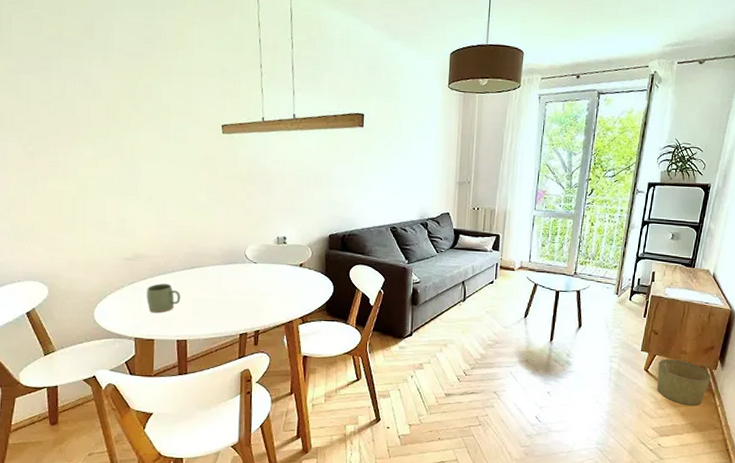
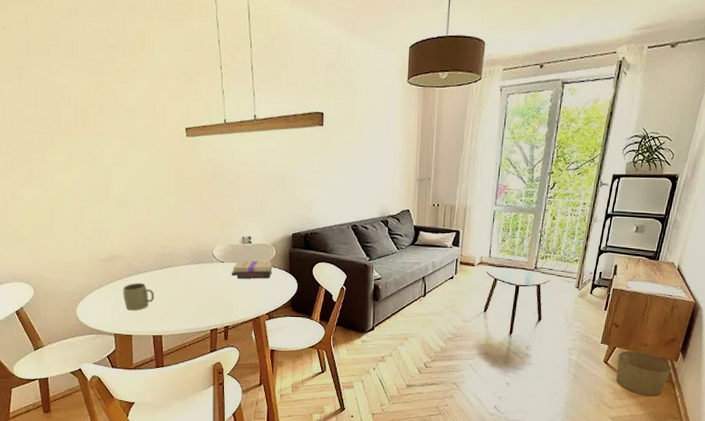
books: none [264,261,308,281] -> present [231,260,272,279]

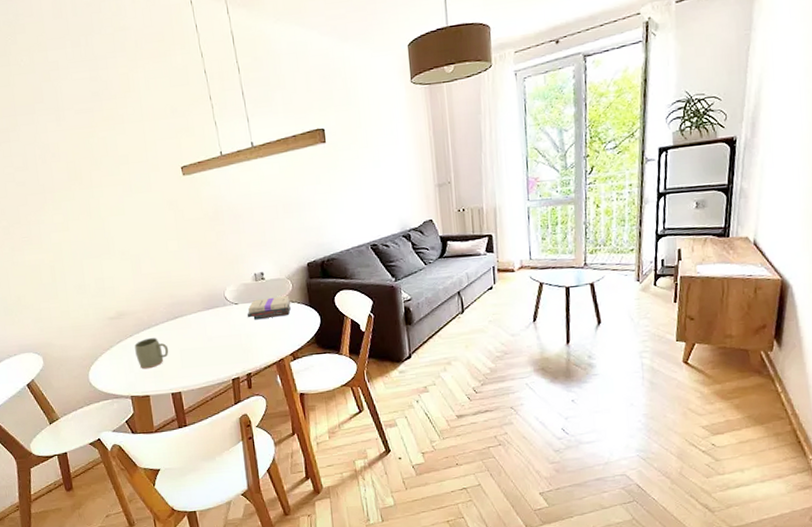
basket: present [616,351,672,397] -> none [699,345,768,397]

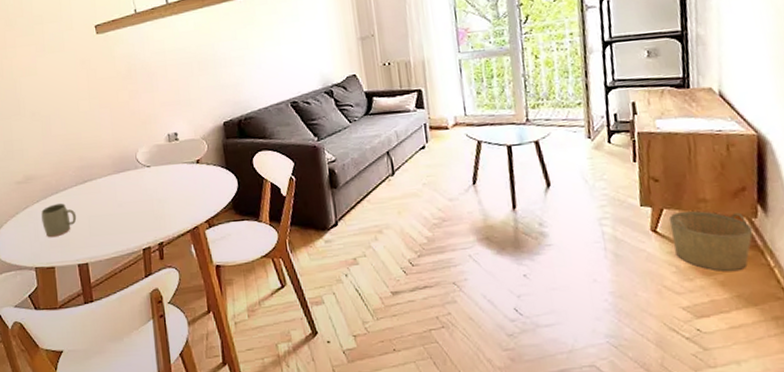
books: present [247,296,291,320] -> none [159,157,206,184]
basket: none [699,345,768,397] -> present [668,211,753,272]

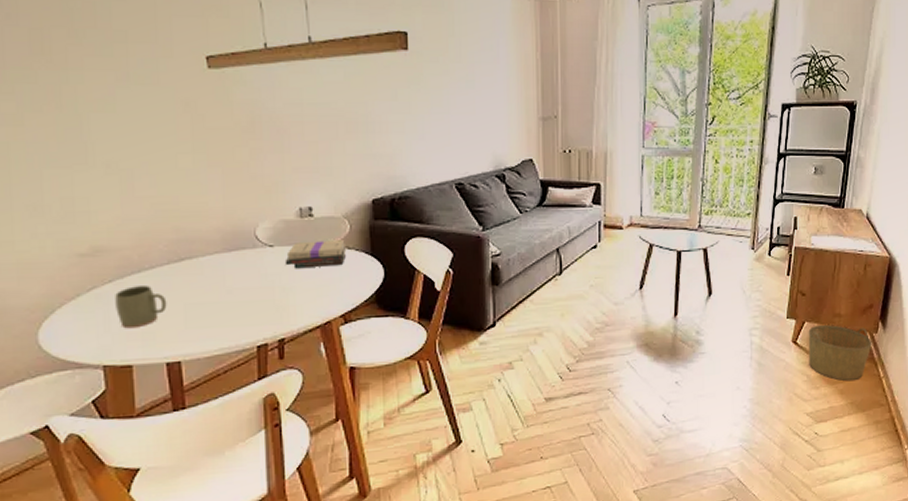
books: none [159,157,206,184] -> present [284,240,346,269]

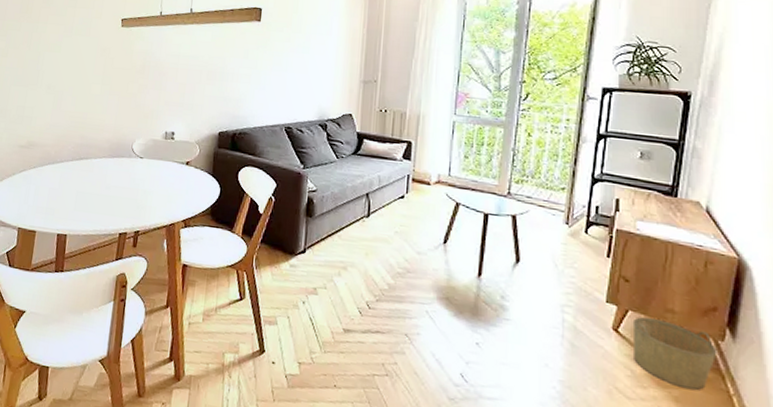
mug: present [115,286,167,327] -> none [34,173,66,204]
books: present [284,240,346,269] -> none [148,158,194,180]

